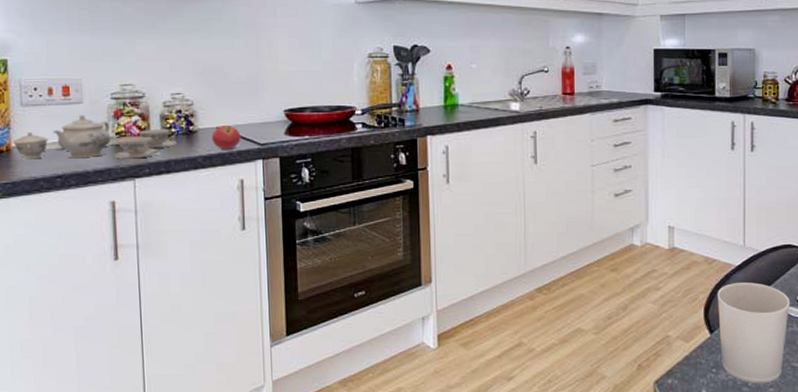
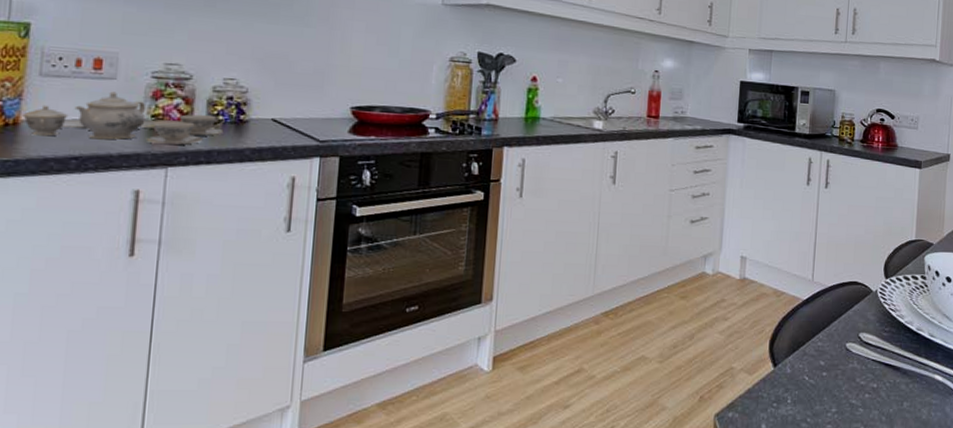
fruit: present [211,126,241,151] -> none [264,117,299,145]
cup: present [717,281,790,385] -> none [782,316,853,421]

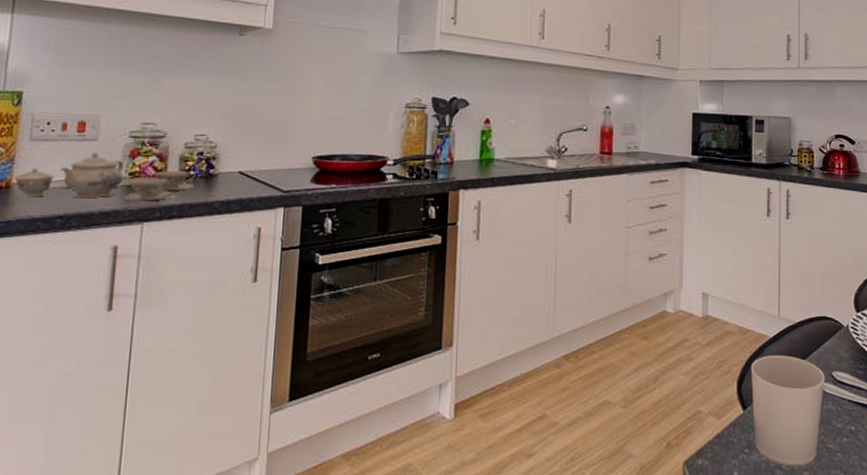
cup: none [782,316,853,421] -> present [750,354,825,467]

